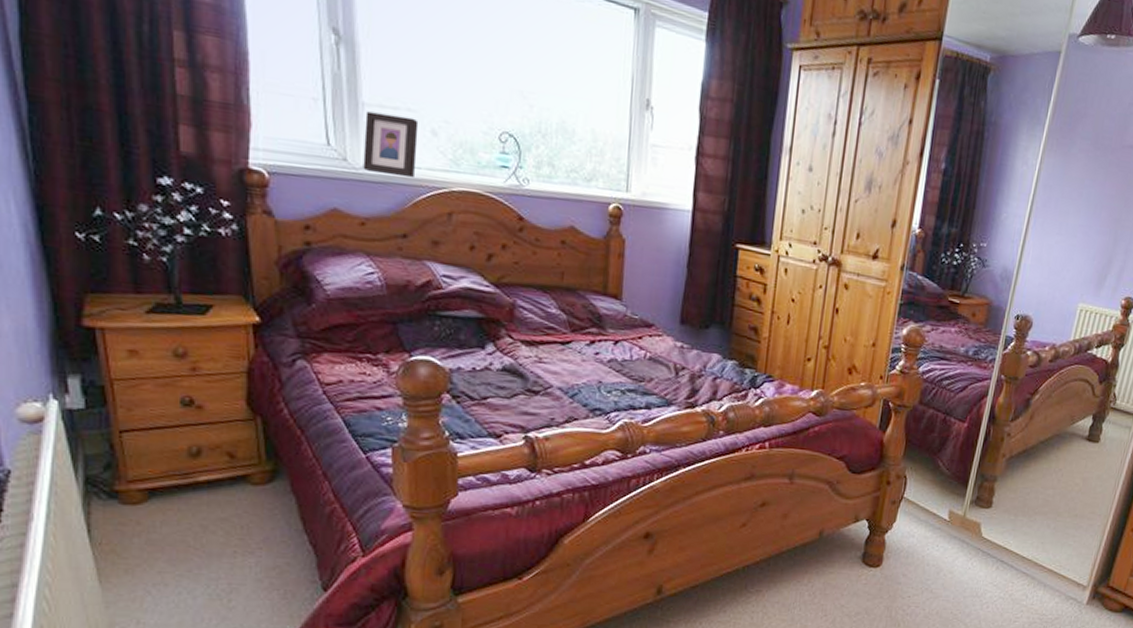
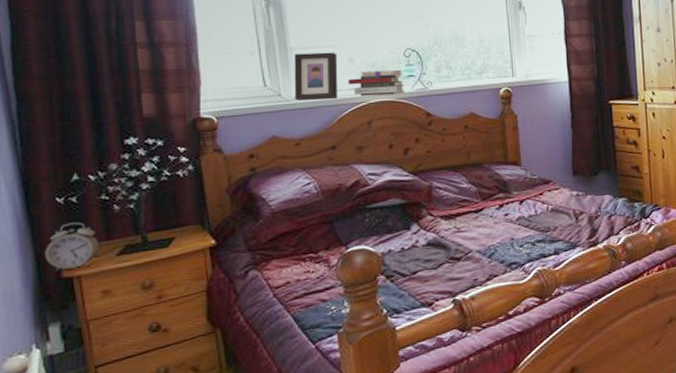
alarm clock: none [63,264,127,318] -> present [45,222,101,271]
books: none [429,149,495,188] -> present [348,69,405,97]

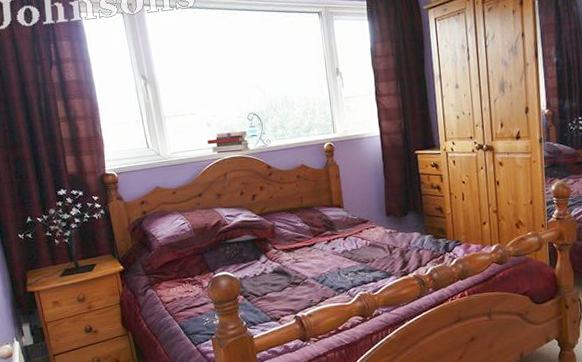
alarm clock: present [45,222,101,271] -> none [15,252,49,287]
picture frame: present [294,52,338,101] -> none [167,118,200,159]

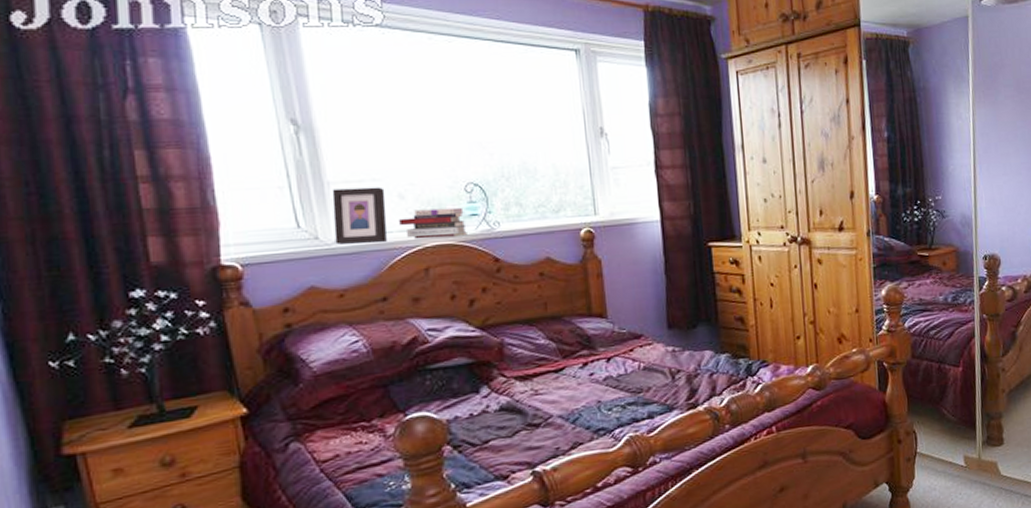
picture frame: none [167,118,200,159] -> present [332,187,387,245]

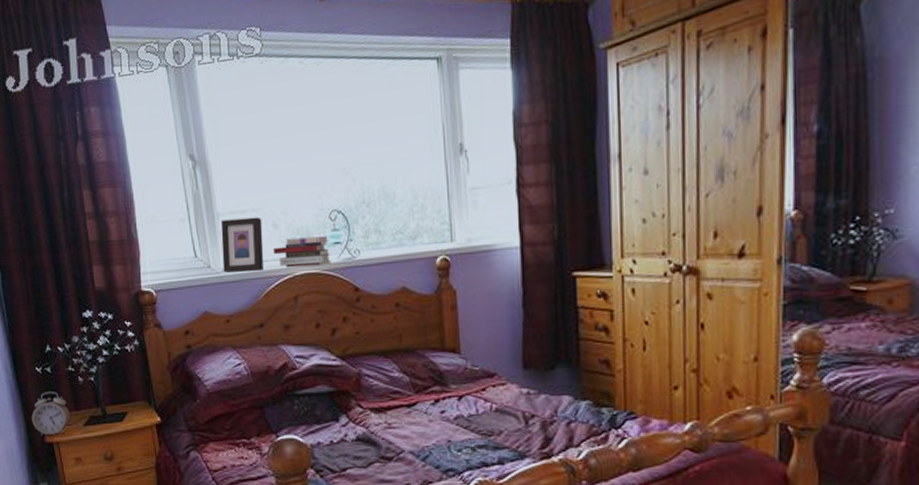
alarm clock: none [39,390,108,448] -> present [32,391,71,436]

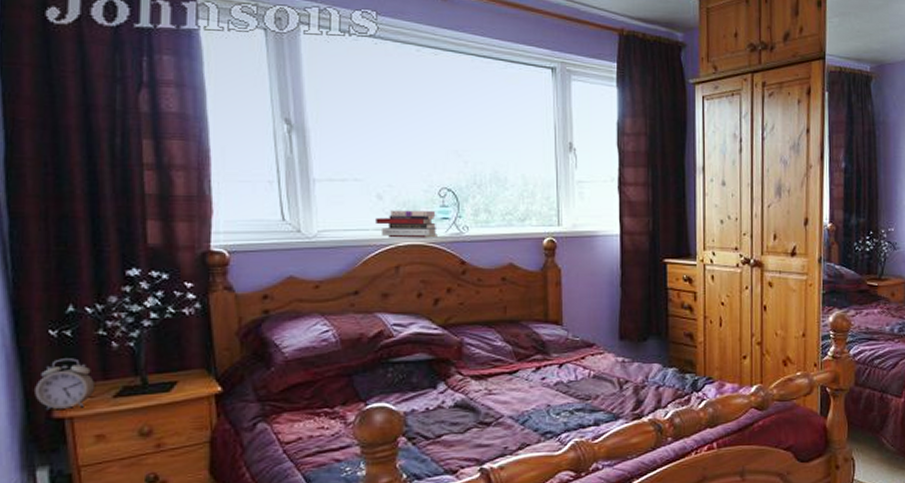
picture frame: present [220,216,264,273] -> none [315,186,365,240]

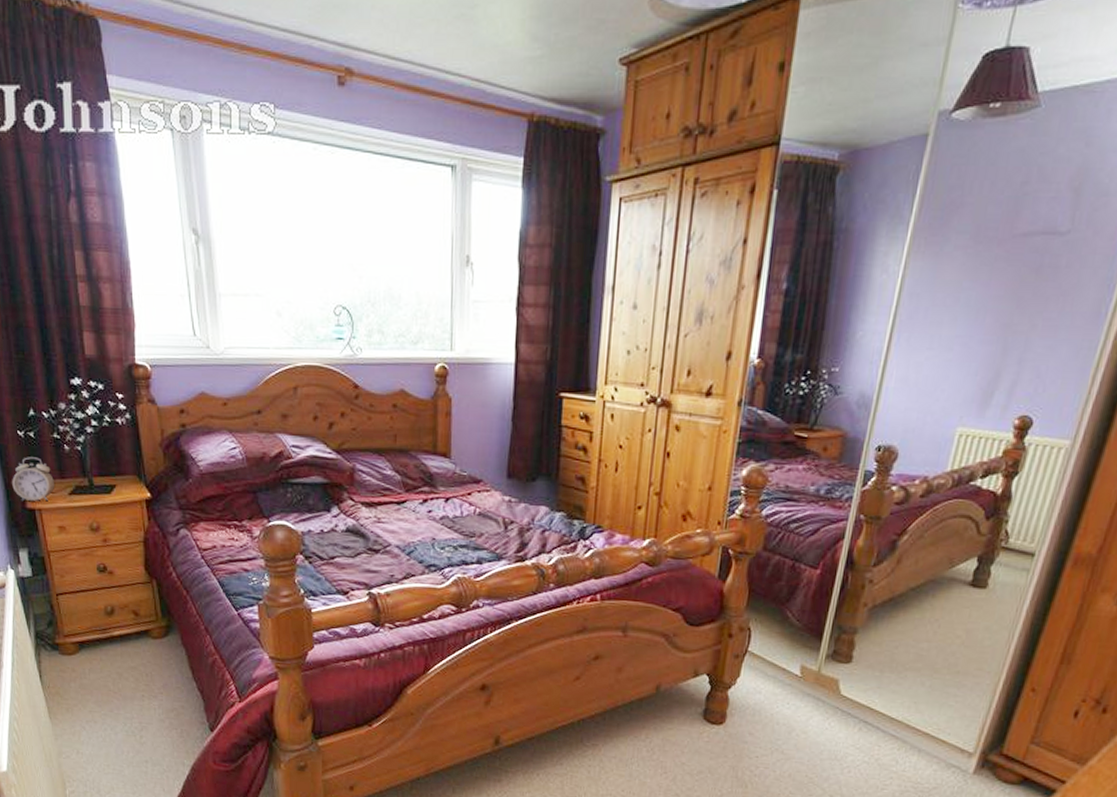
books: present [376,210,437,238] -> none [276,328,332,359]

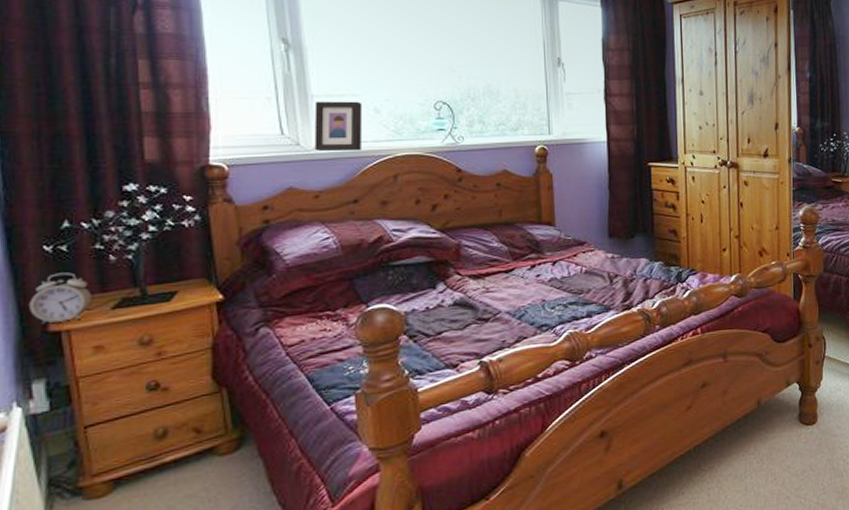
picture frame: none [222,301,266,358] -> present [314,101,363,152]

